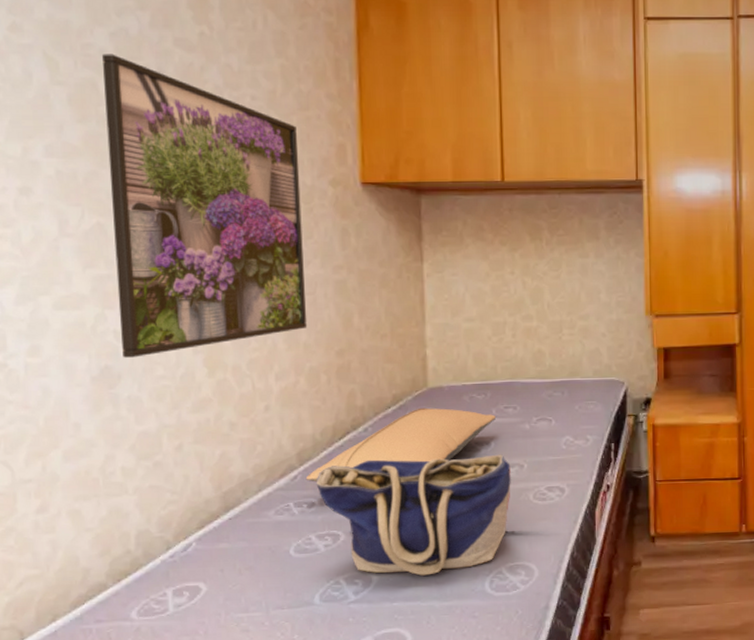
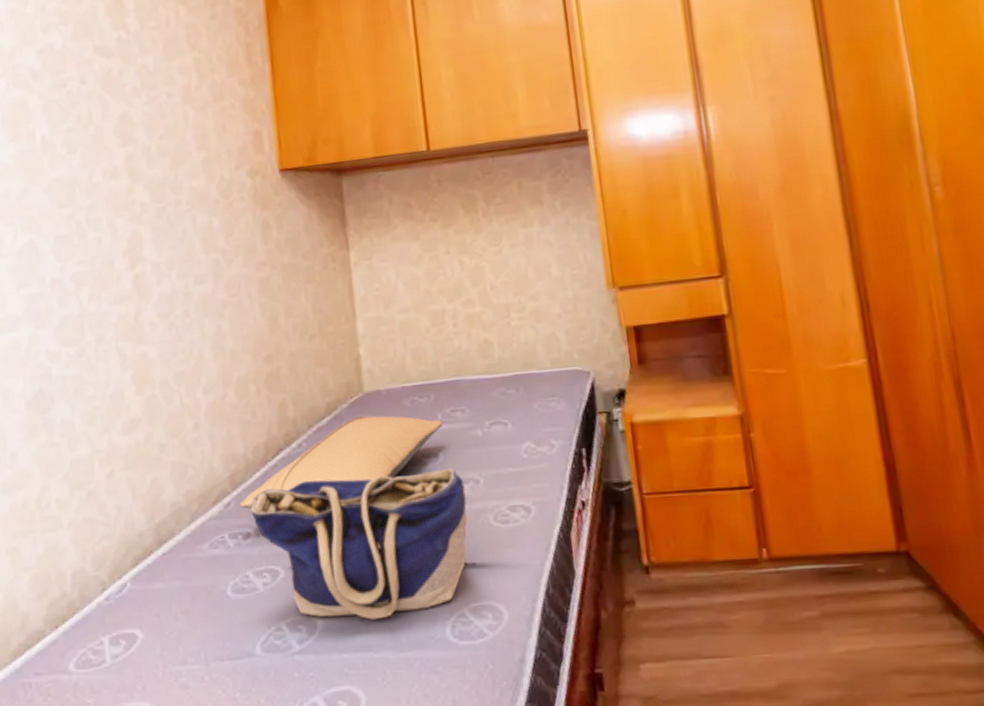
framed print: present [101,54,308,358] -> none [30,70,233,379]

